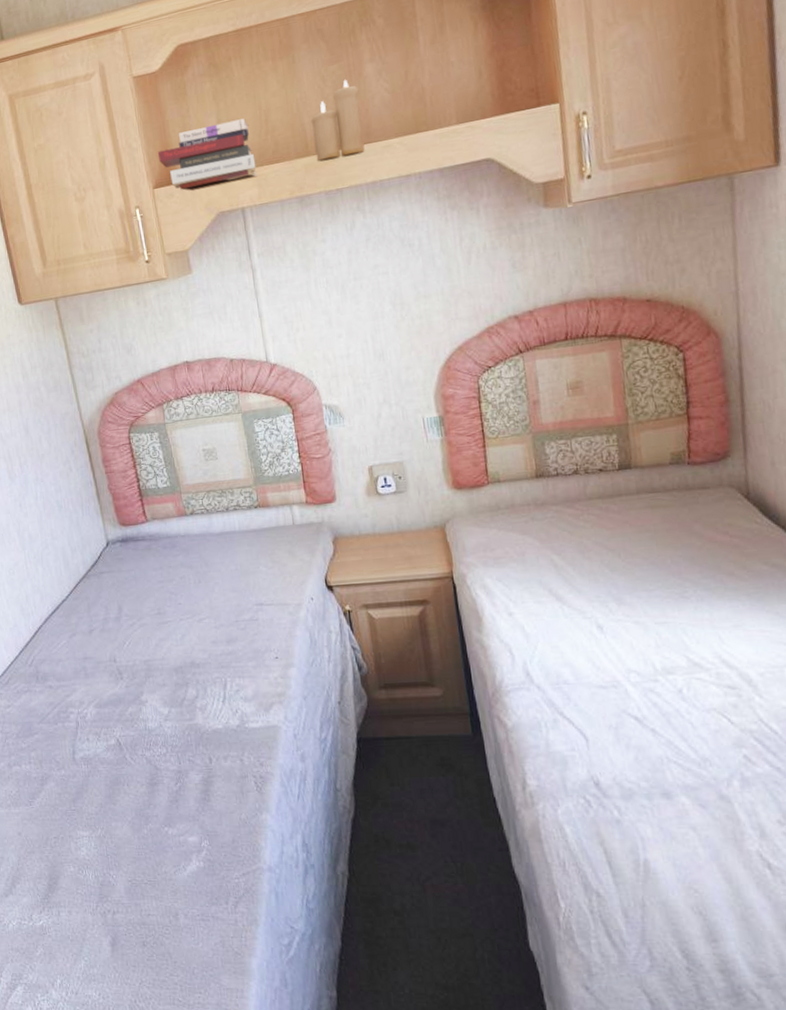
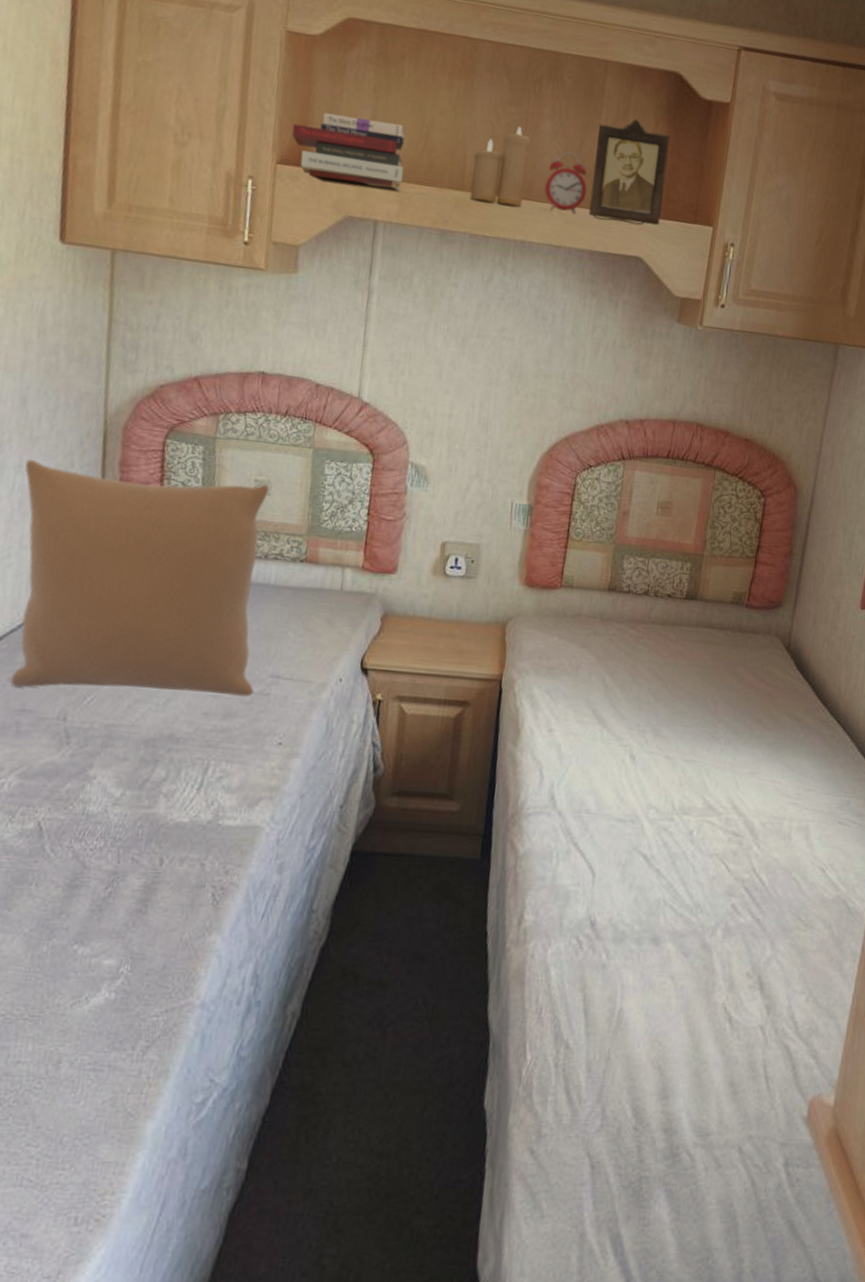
pillow: none [39,452,246,642] -> present [10,460,270,697]
alarm clock: none [381,84,423,146] -> present [544,151,587,215]
photo frame: none [419,28,502,138] -> present [588,118,670,226]

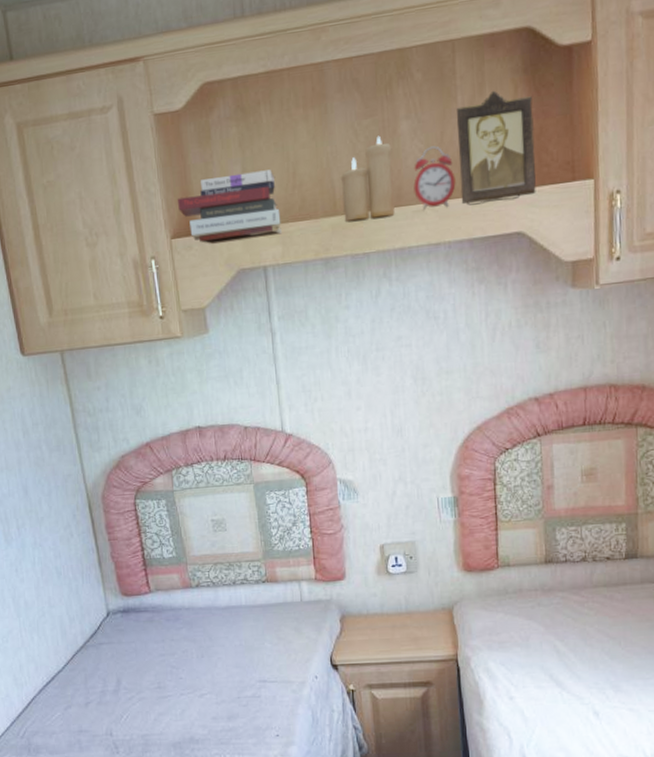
pillow: present [10,460,270,697] -> none [38,522,248,714]

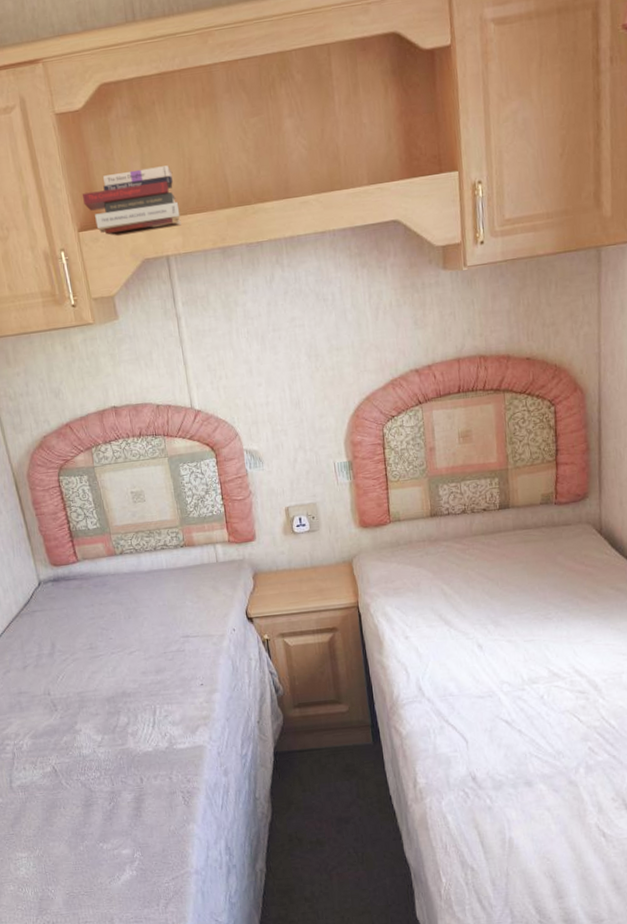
candle: present [340,135,395,223] -> none [232,133,284,214]
alarm clock: present [413,146,456,211] -> none [298,142,337,202]
photo frame: present [456,90,536,206] -> none [334,90,408,197]

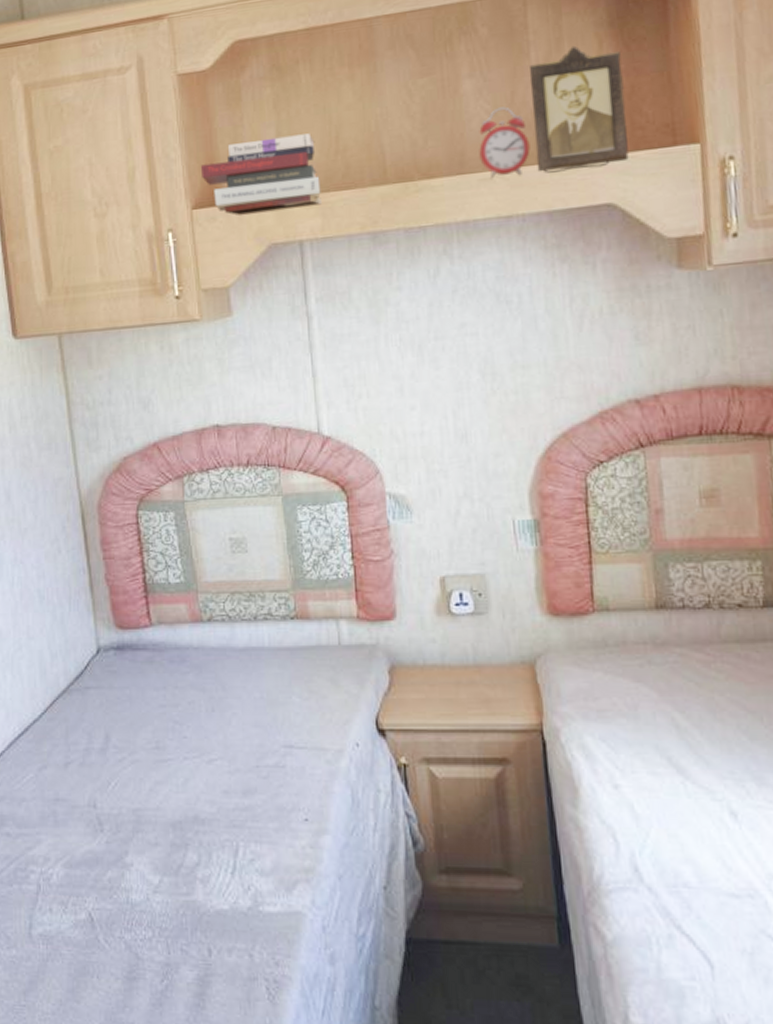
alarm clock: none [298,142,337,202] -> present [479,107,531,179]
photo frame: none [334,90,408,197] -> present [529,45,629,173]

